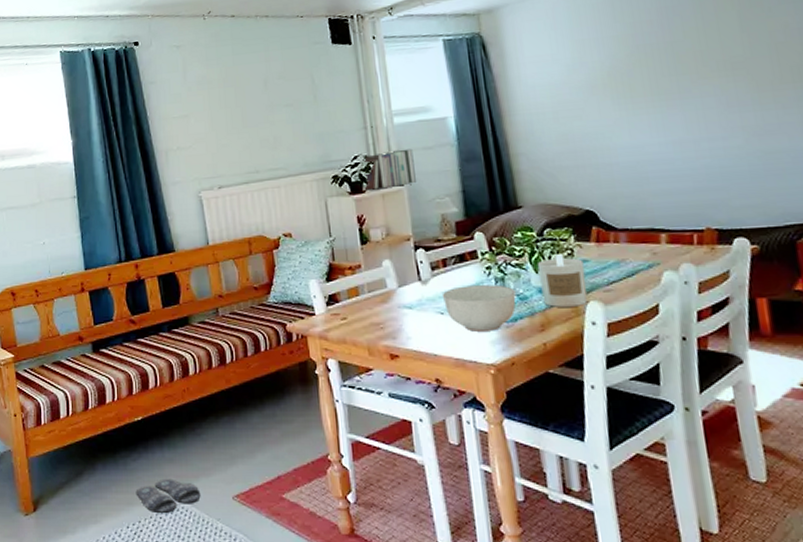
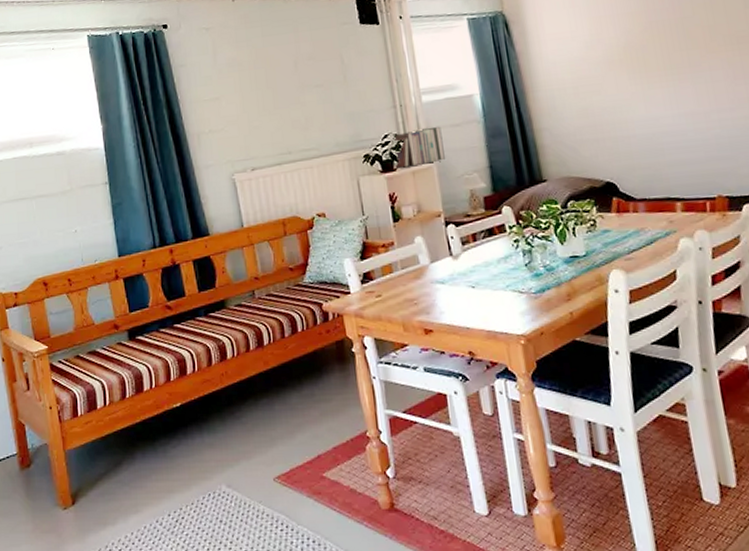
slippers: present [135,478,201,513] -> none [176,463,242,499]
bowl: present [442,285,516,332] -> none [472,257,544,304]
candle: present [537,254,588,308] -> none [562,225,610,277]

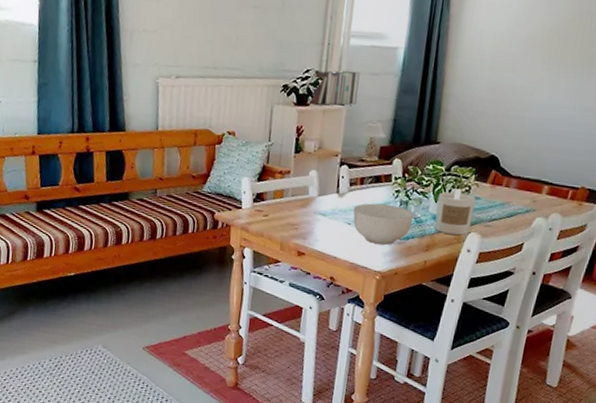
bowl: none [472,257,544,304] -> present [352,203,415,245]
candle: none [562,225,610,277] -> present [434,189,476,236]

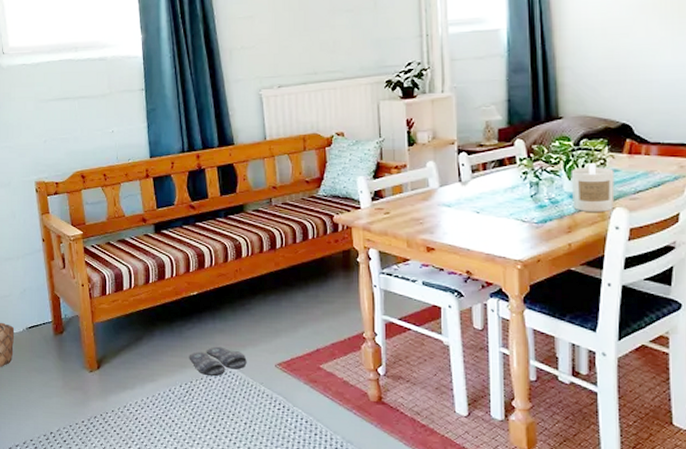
slippers: none [60,326,117,354] -> present [189,346,247,376]
books: present [310,71,360,106] -> none [416,57,465,95]
bowl: present [352,203,415,245] -> none [479,188,548,231]

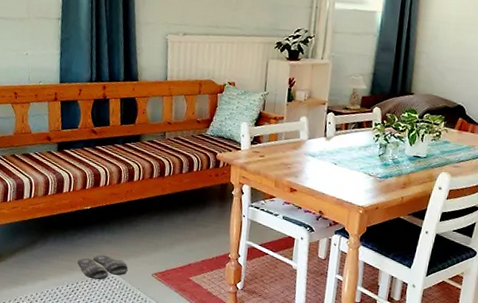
candle: present [570,163,615,213] -> none [409,134,446,175]

